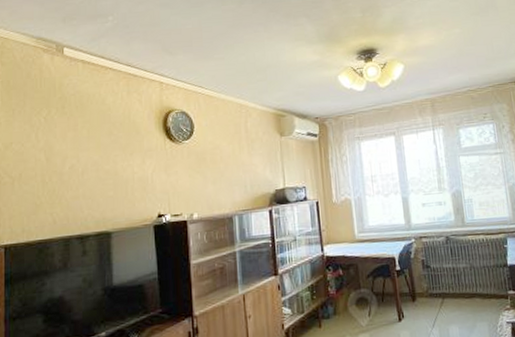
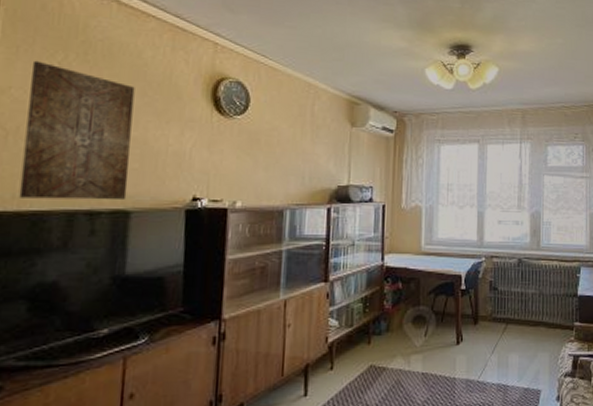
wall art: none [26,118,107,231] -> present [18,60,135,200]

